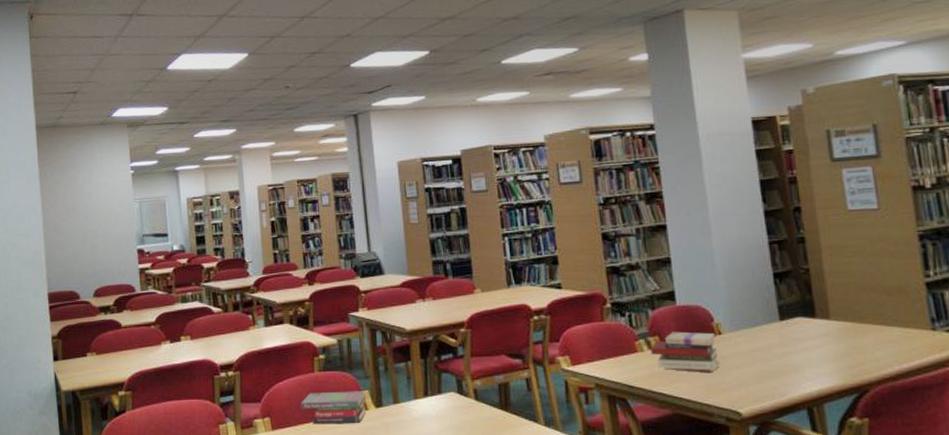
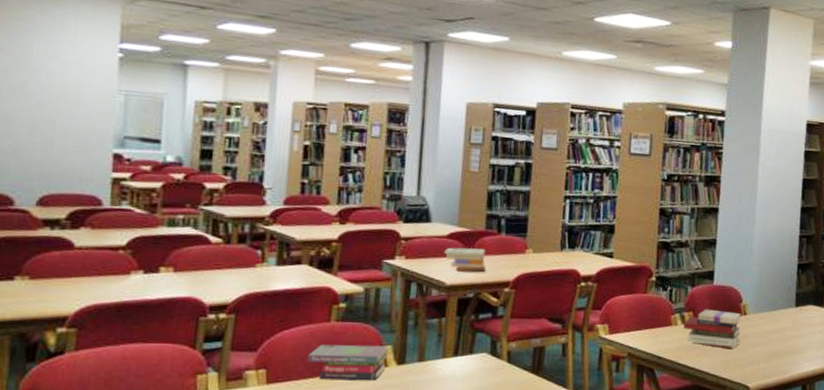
books: none [400,293,440,317] -> present [444,247,486,272]

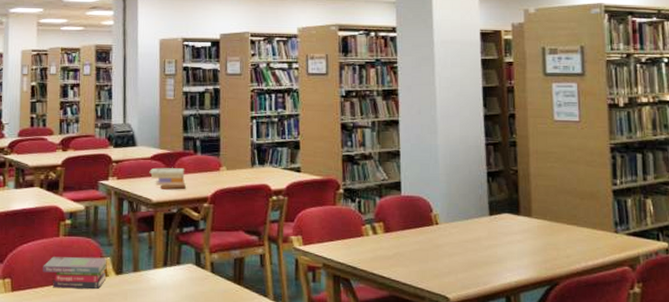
books: present [683,309,741,350] -> none [375,219,435,260]

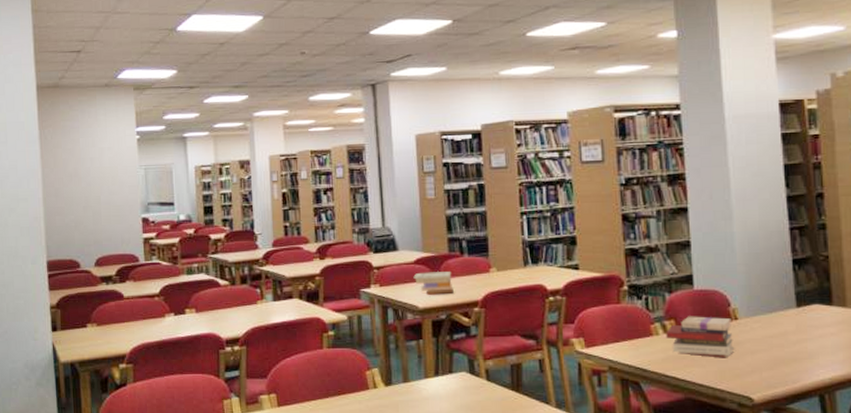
books: present [43,256,107,289] -> none [308,368,375,402]
books: none [375,219,435,260] -> present [666,316,735,358]

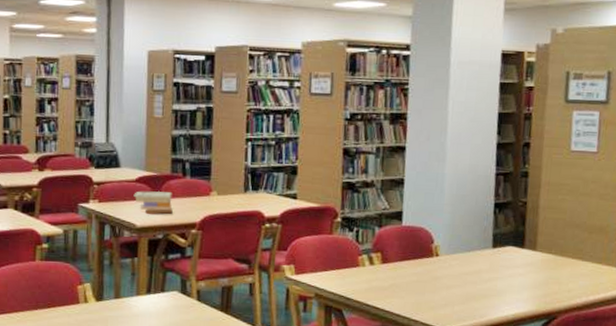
books: present [666,316,735,358] -> none [371,250,433,292]

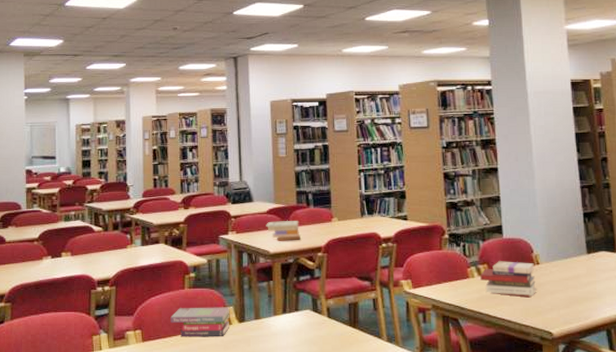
books: none [18,281,87,315] -> present [170,307,230,337]
books: none [371,250,433,292] -> present [480,261,537,298]

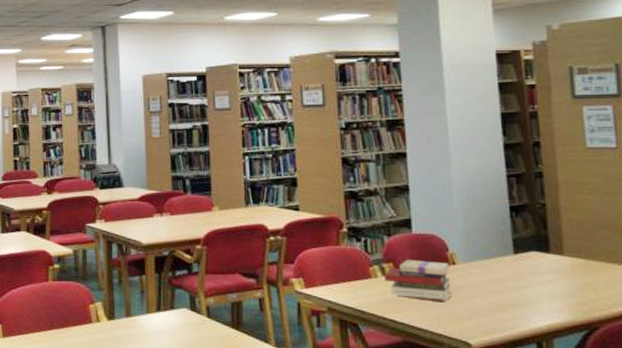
books: present [170,307,230,337] -> none [33,301,98,335]
books: present [266,220,300,241] -> none [138,208,177,232]

